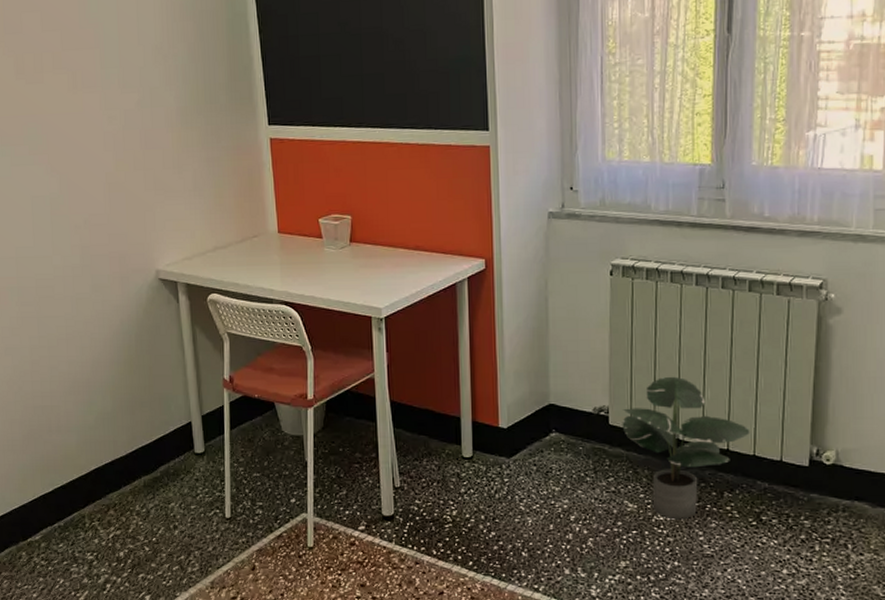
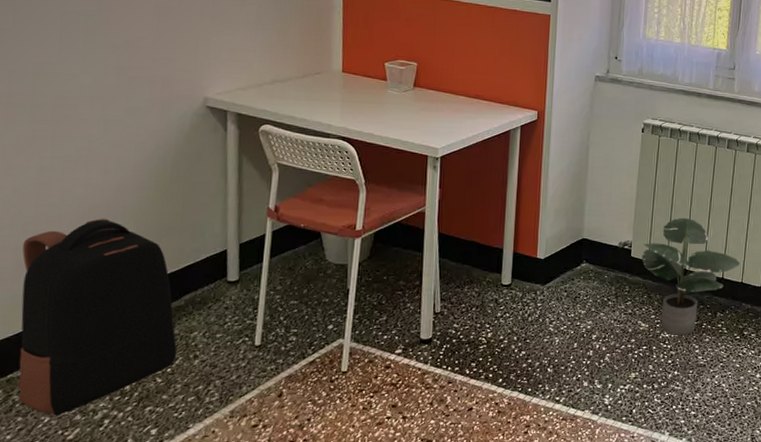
backpack: none [26,393,159,578] -> present [16,218,177,416]

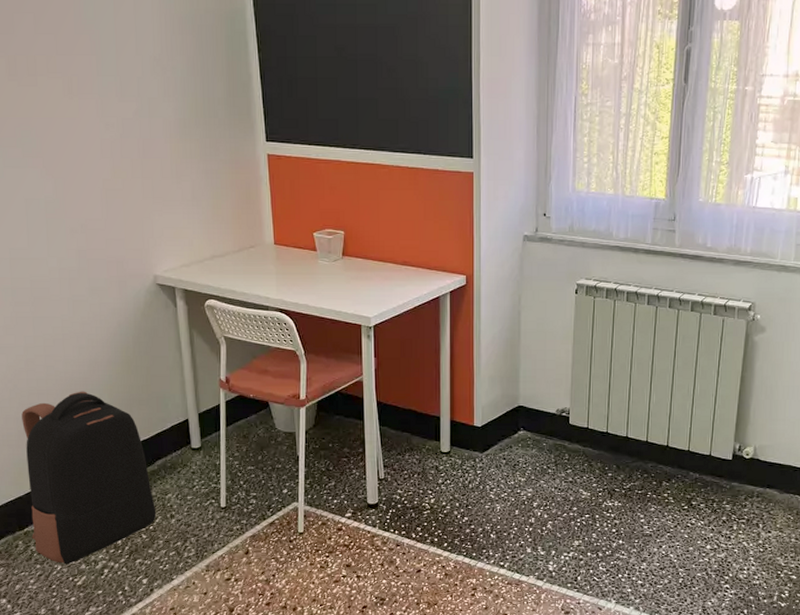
potted plant: present [641,217,741,336] -> none [580,383,687,505]

